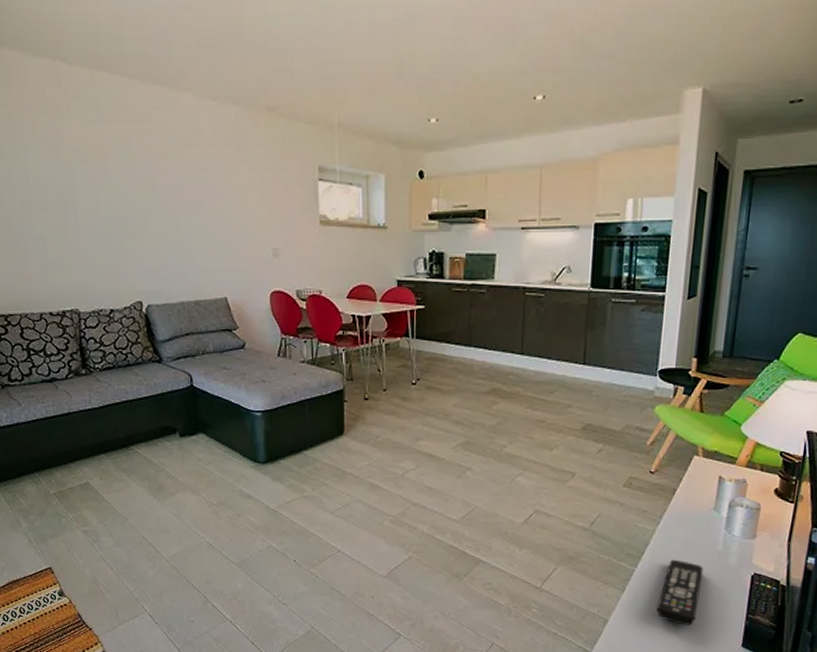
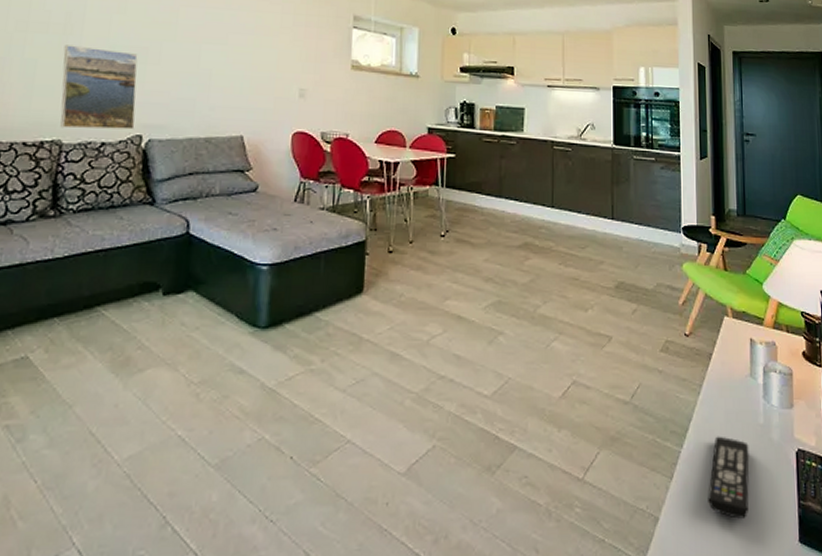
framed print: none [64,220,135,298] -> present [60,45,138,130]

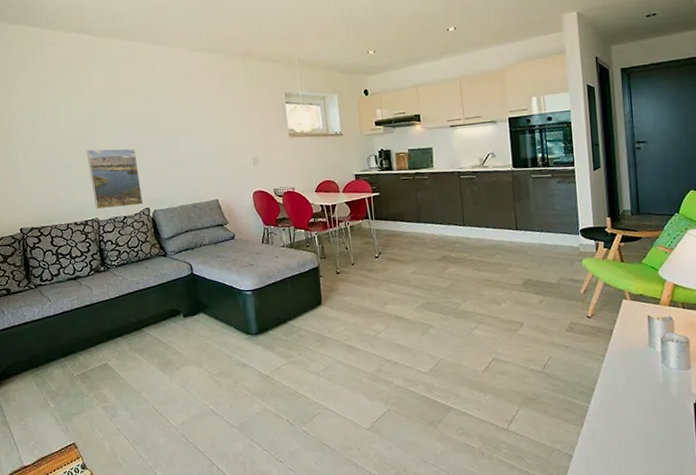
remote control: present [708,436,749,519] -> none [614,393,651,455]

